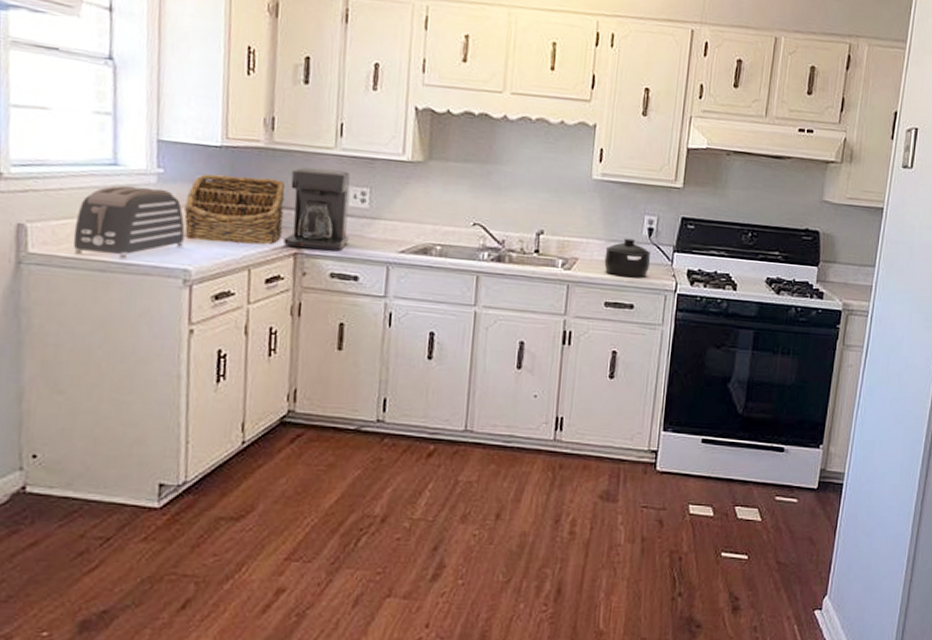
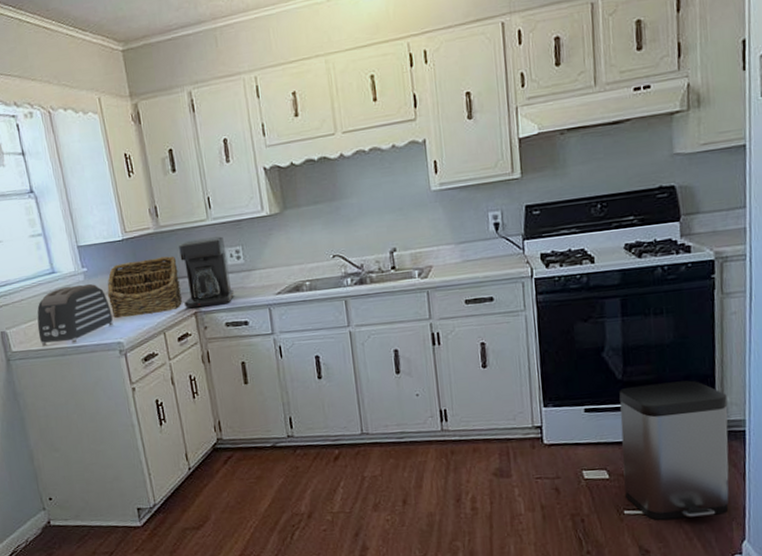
saucepan: present [604,238,652,278] -> none [456,236,503,275]
pedal bin: none [725,422,832,567] -> present [619,380,730,520]

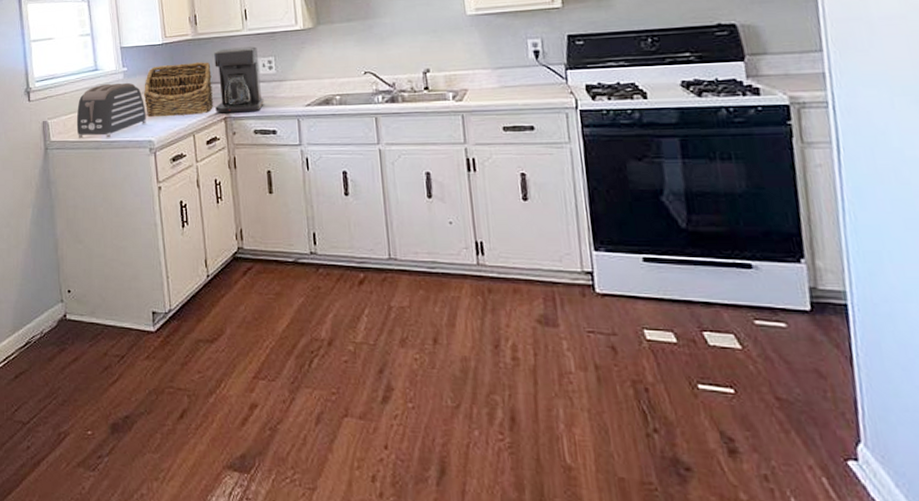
pedal bin: present [619,380,730,520] -> none [684,237,835,406]

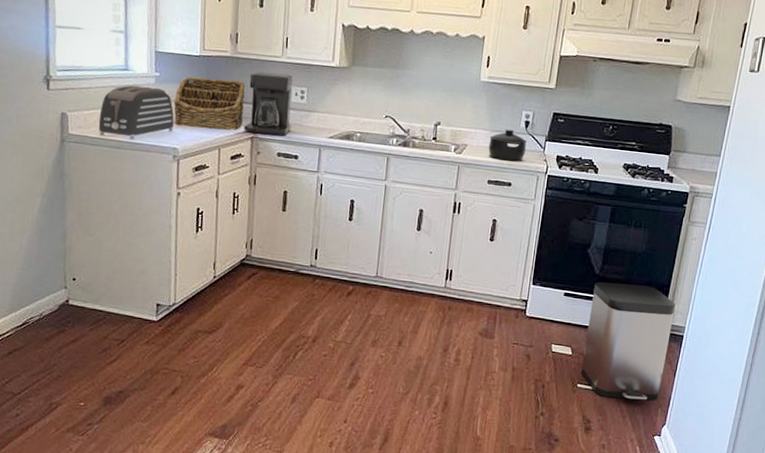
saucepan: none [493,63,544,101] -> present [488,129,527,162]
pedal bin: none [684,237,835,406] -> present [581,281,676,401]

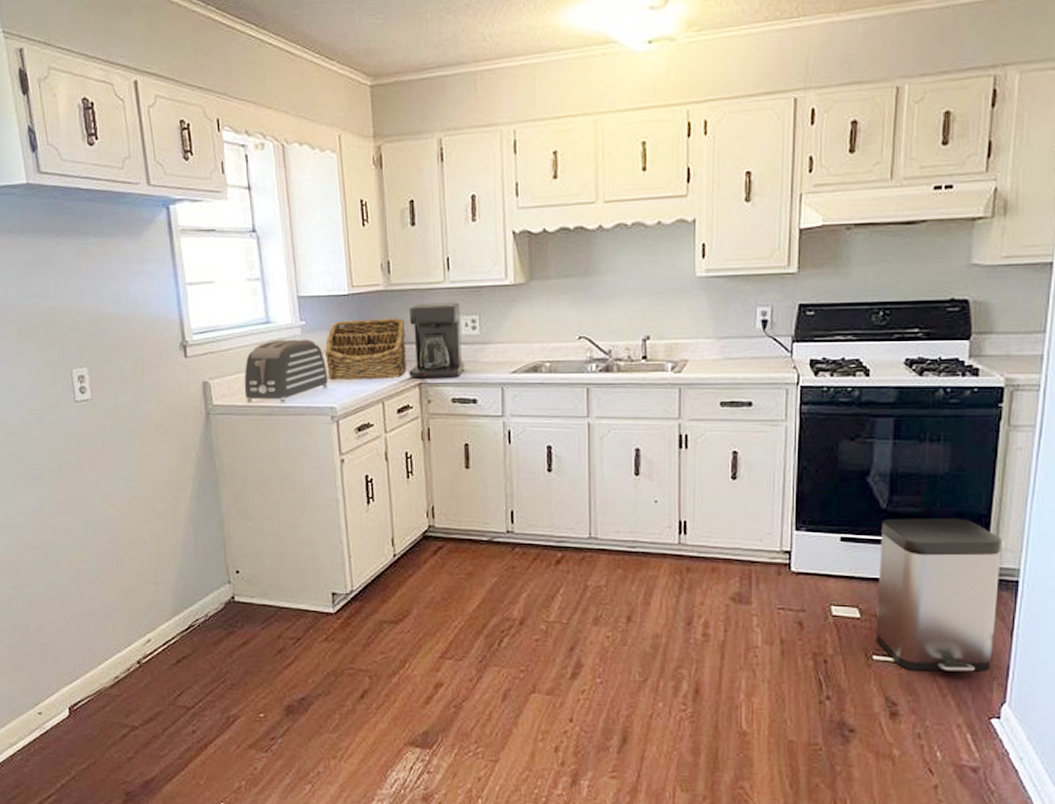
saucepan: present [488,129,527,162] -> none [716,333,768,374]

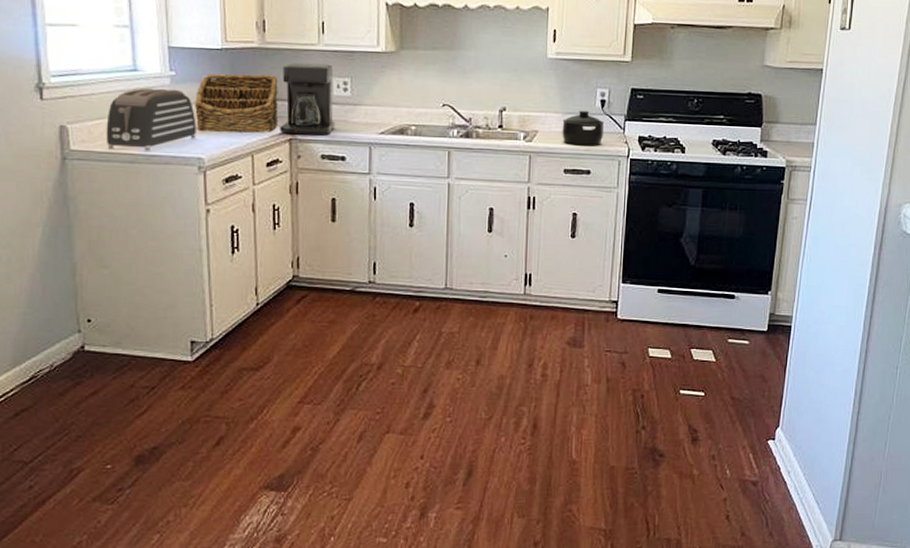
saucepan: none [716,333,768,374] -> present [562,110,605,146]
pedal bin: present [875,518,1002,672] -> none [682,273,780,402]

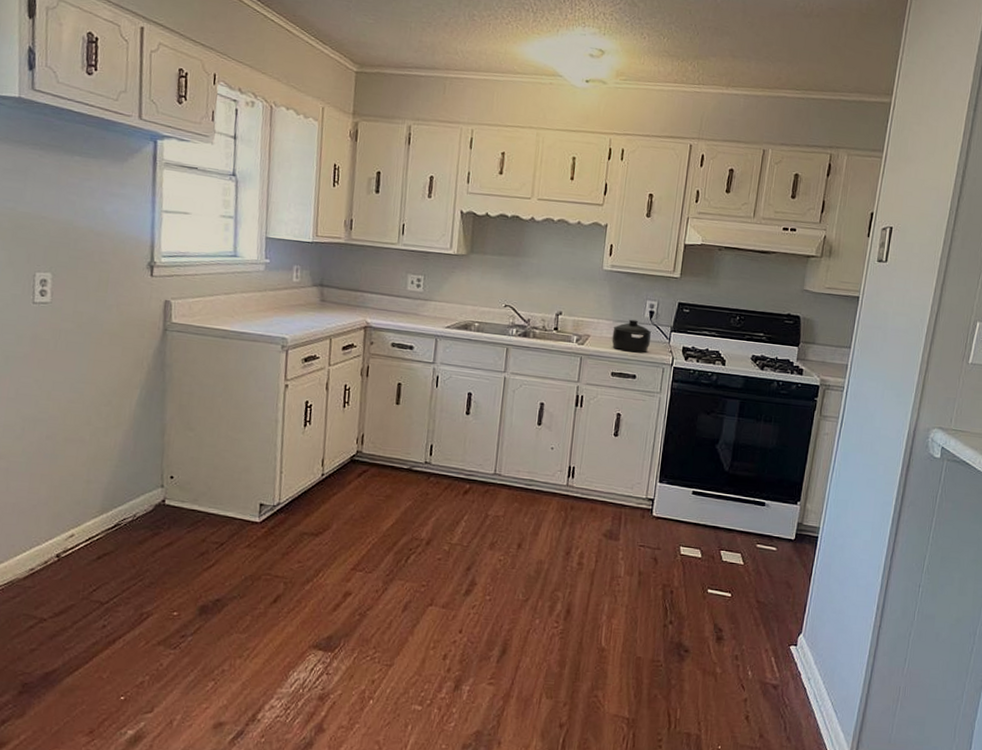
toaster: present [106,87,196,153] -> none [203,272,284,330]
basket: present [194,73,279,134] -> none [283,263,360,320]
coffee maker: present [280,62,335,136] -> none [357,258,409,326]

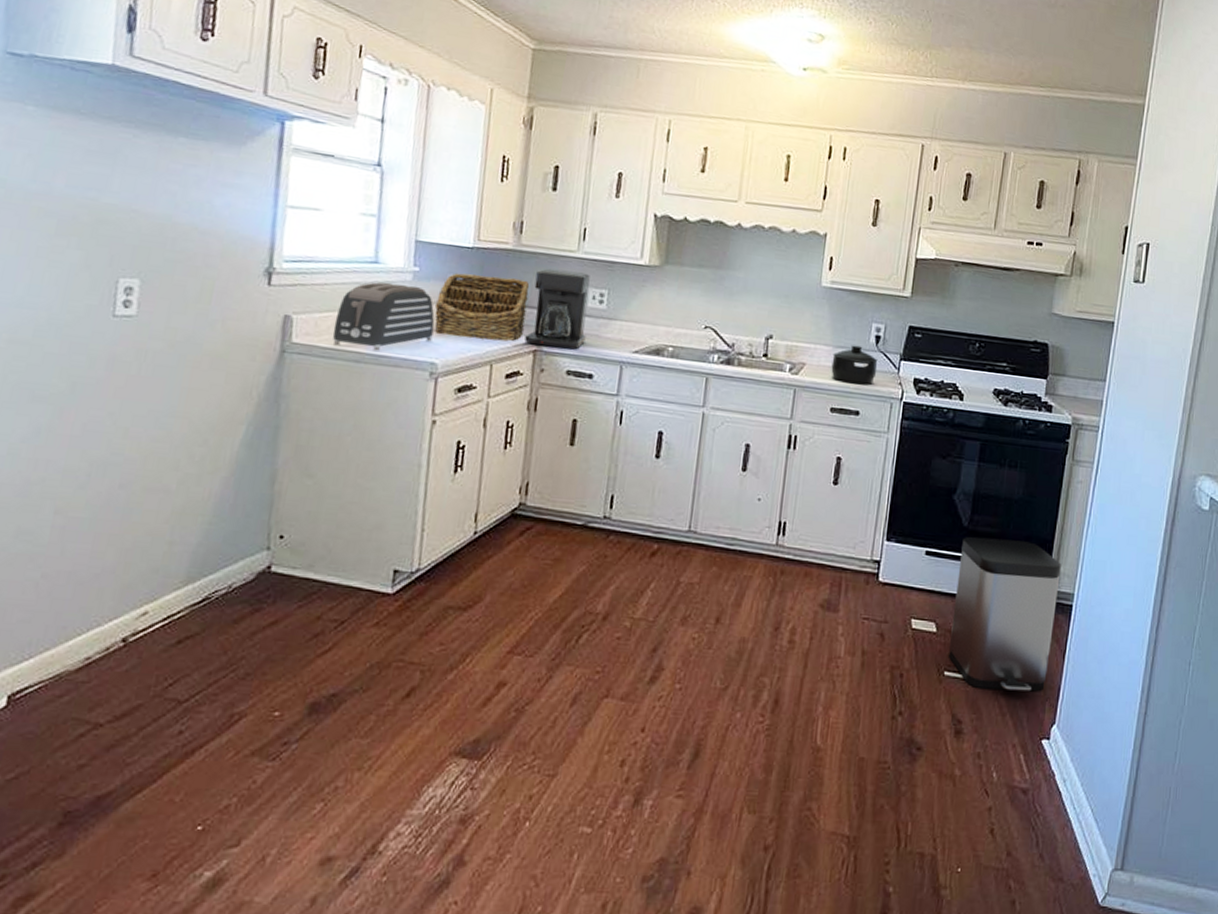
toaster: none [203,272,284,330] -> present [332,282,435,352]
basket: none [283,263,360,320] -> present [434,273,530,342]
coffee maker: none [357,258,409,326] -> present [524,268,590,349]
pedal bin: none [711,479,809,607] -> present [948,536,1061,692]

